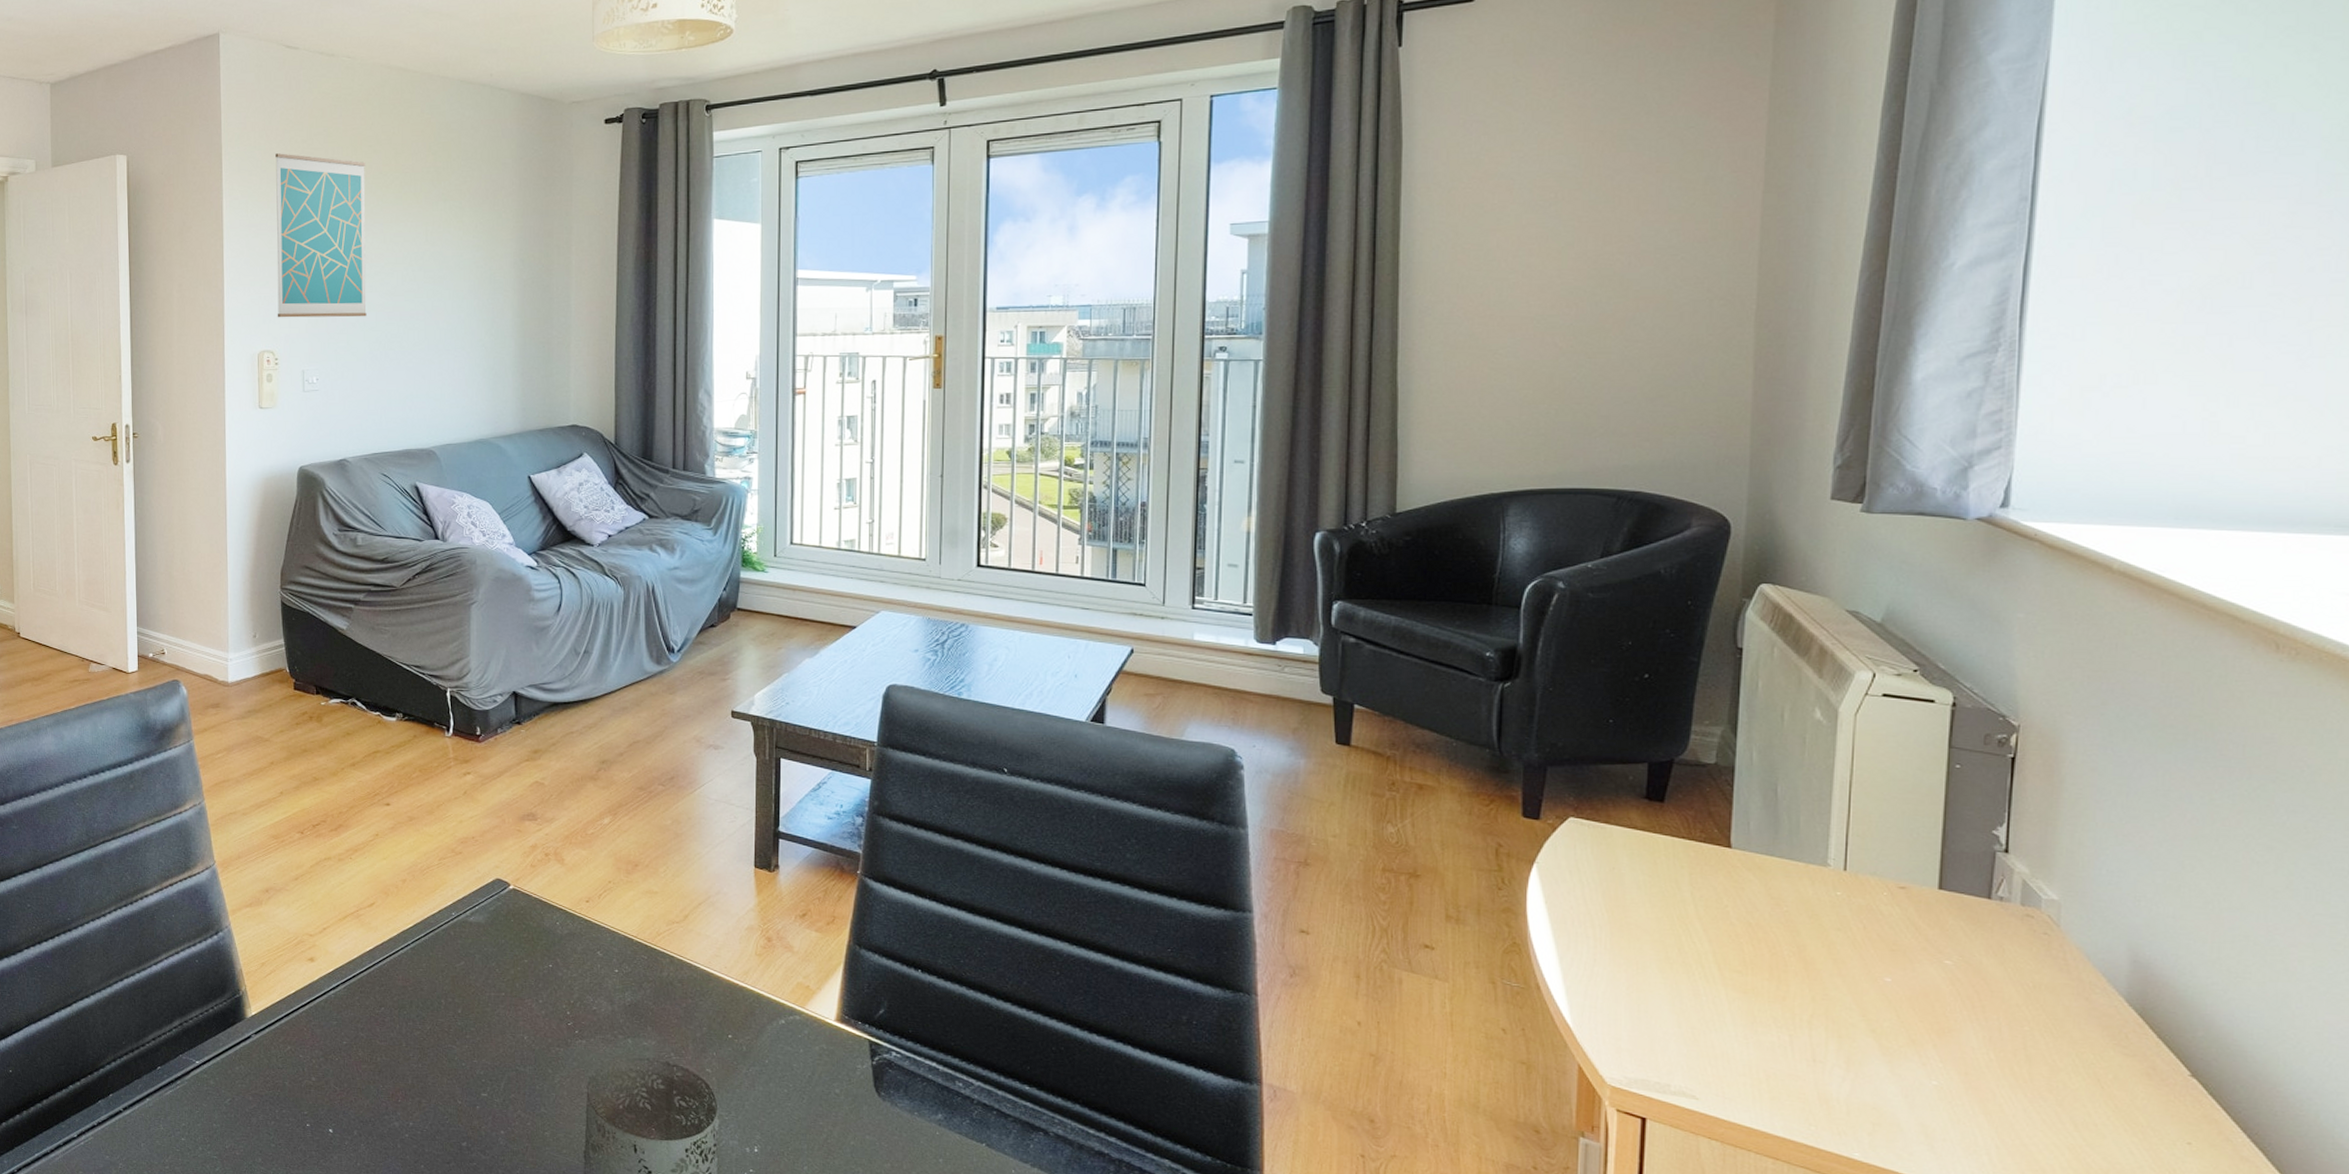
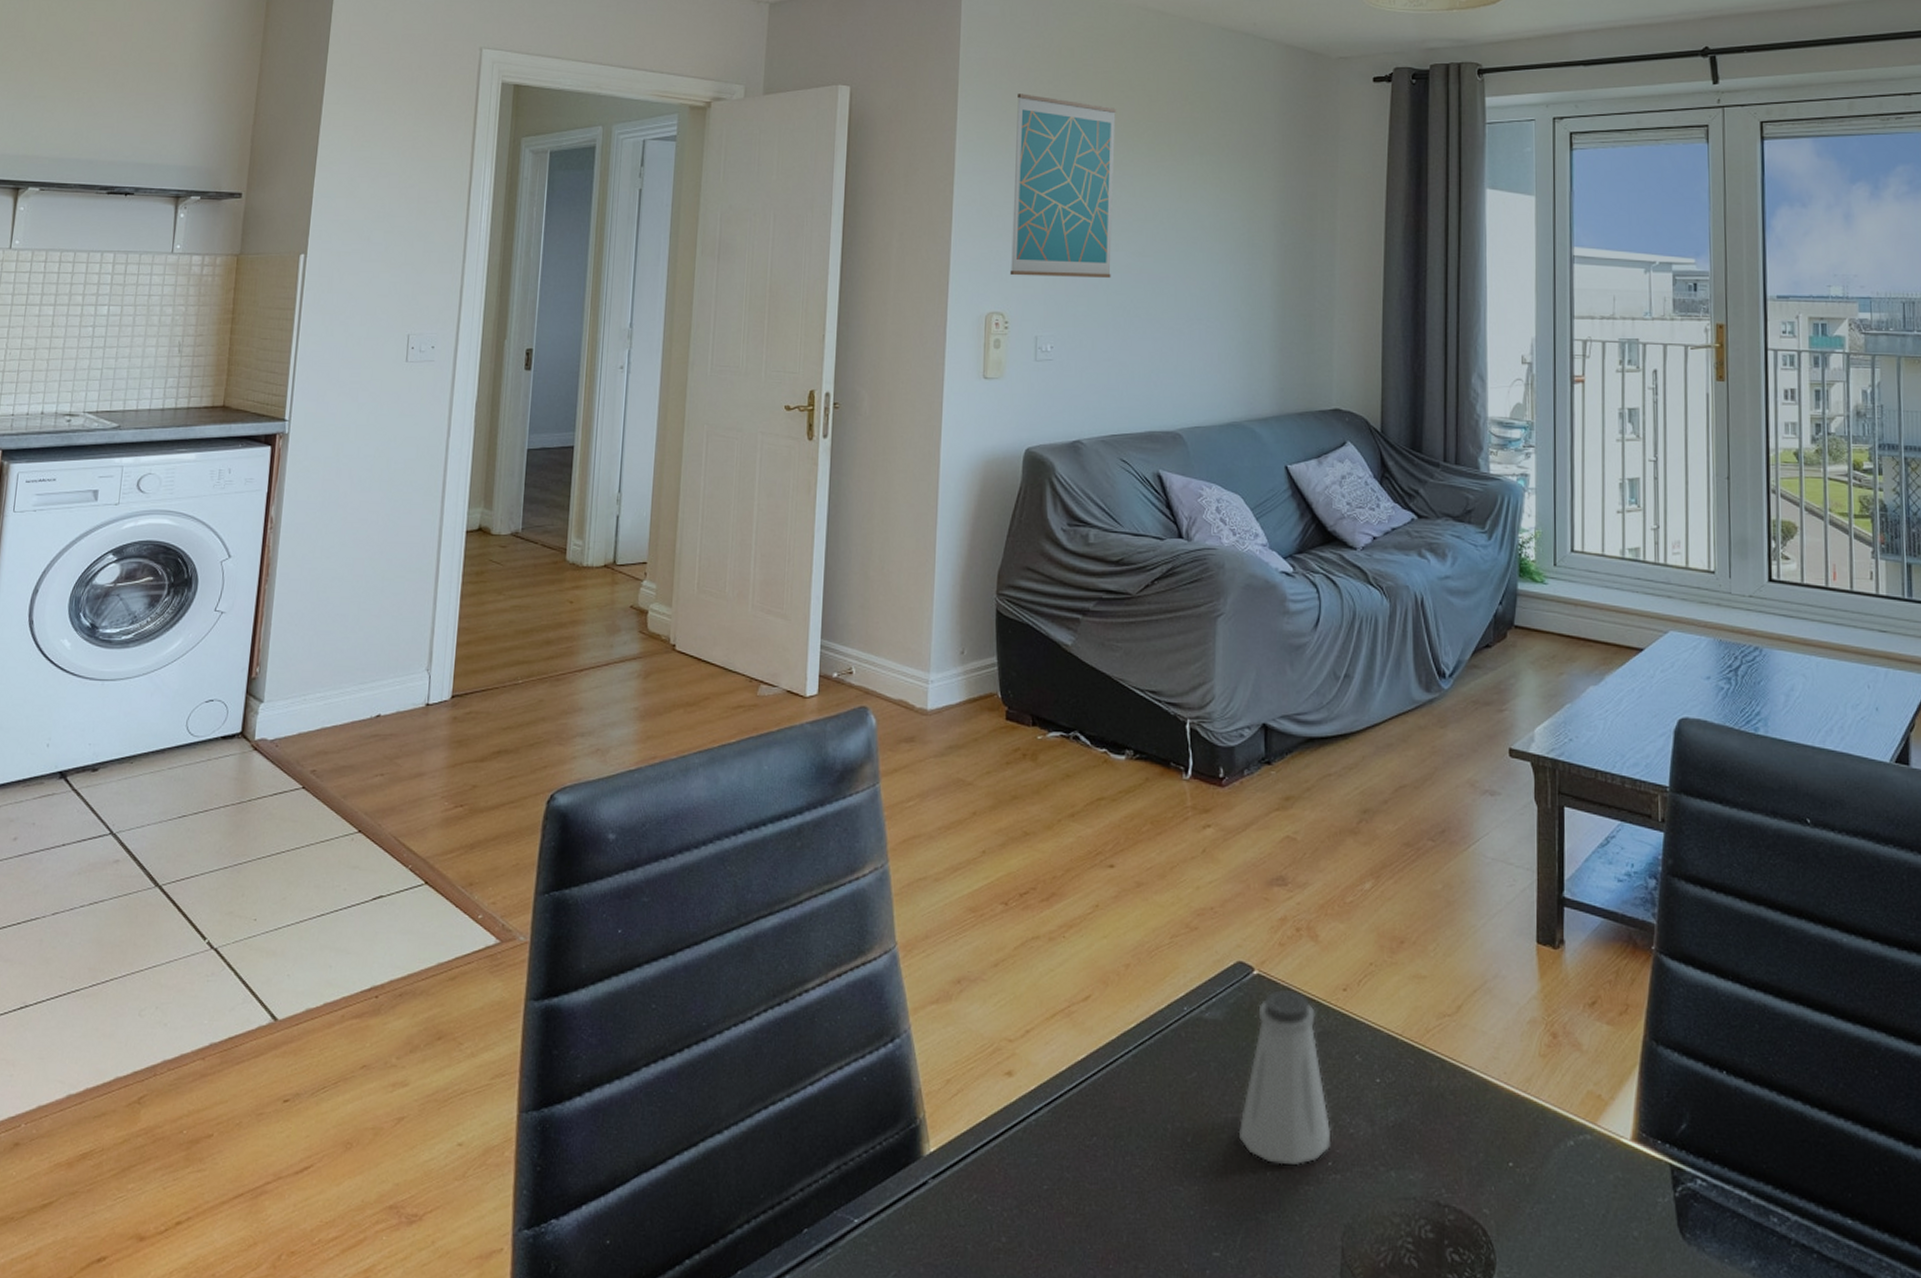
saltshaker: none [500,900,578,1033] -> present [1238,989,1332,1166]

